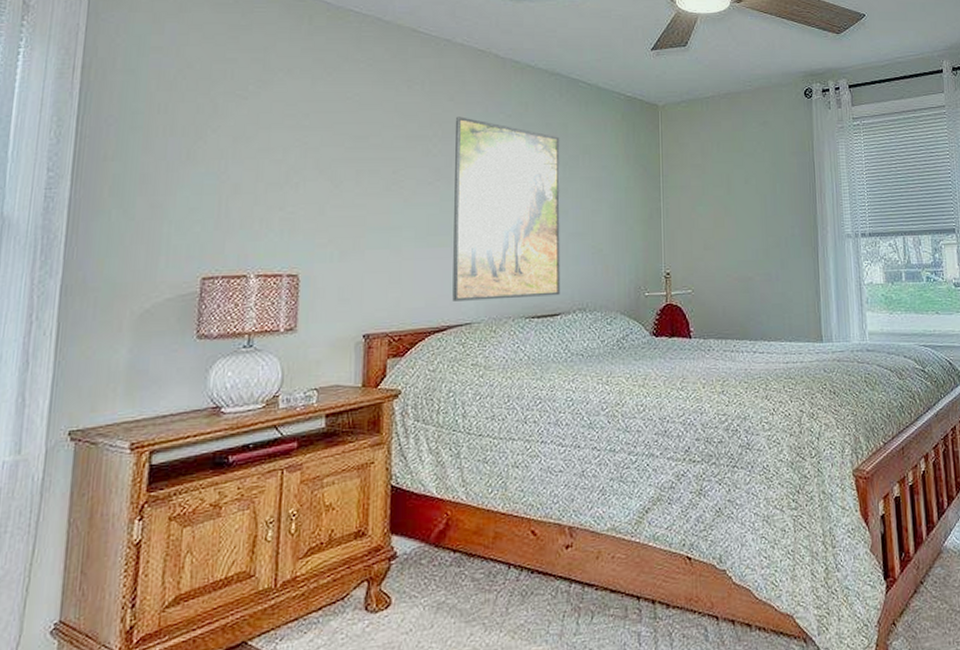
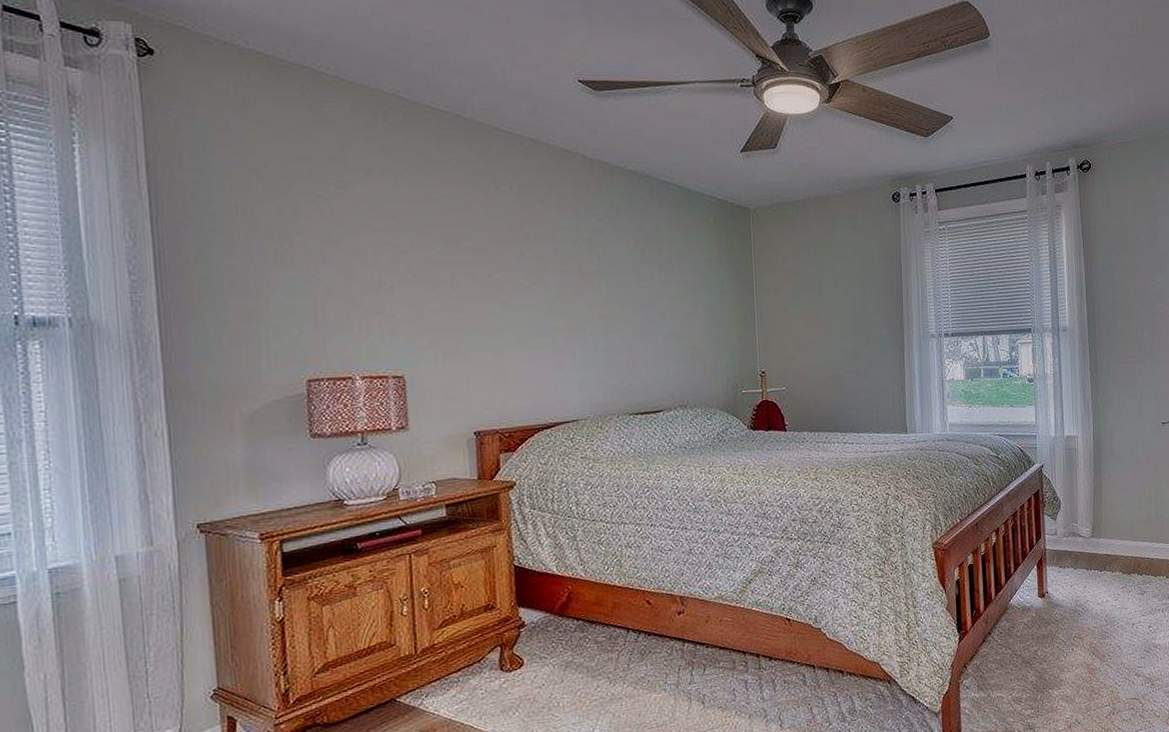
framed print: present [452,116,560,301] -> none [546,219,661,400]

